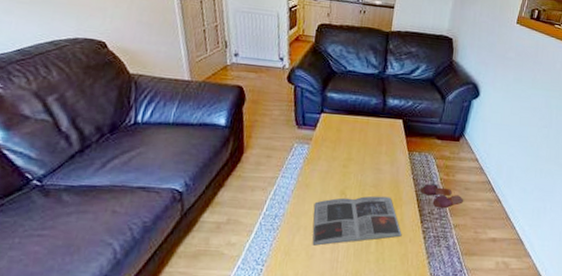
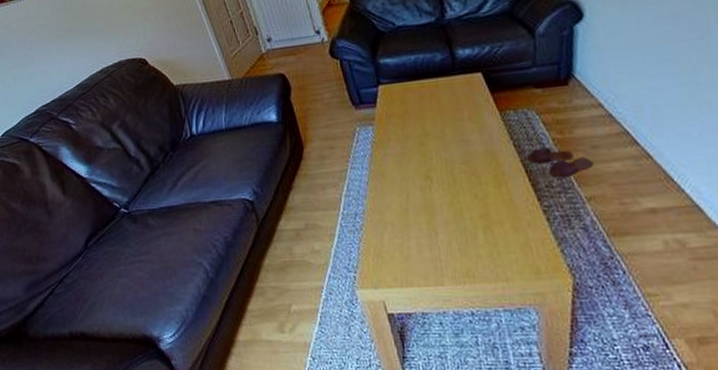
magazine: present [312,196,402,246] -> none [395,173,516,244]

